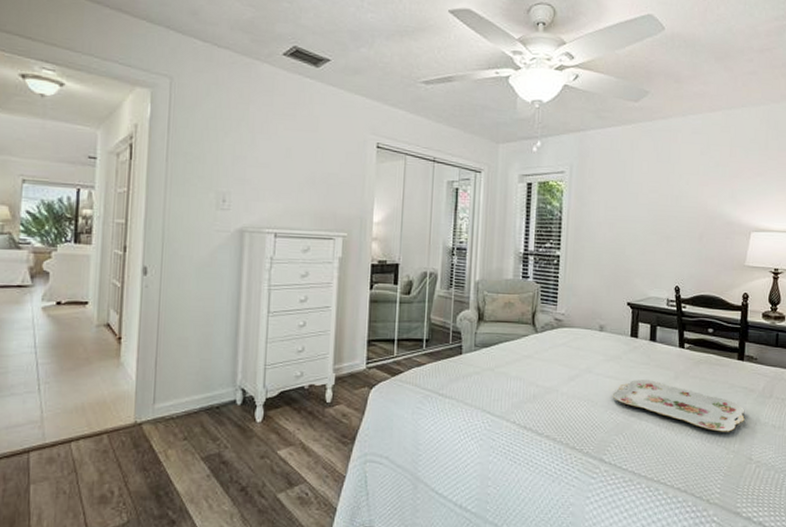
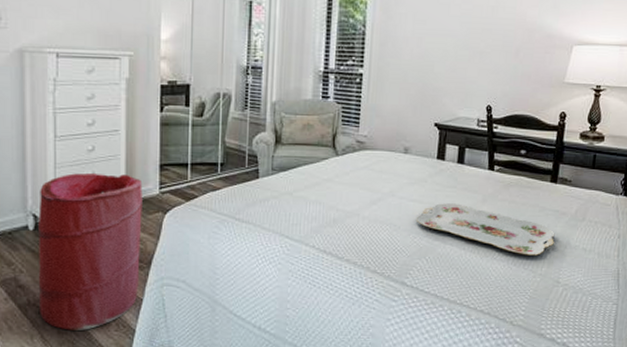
laundry hamper: none [241,348,350,509] -> present [38,173,143,330]

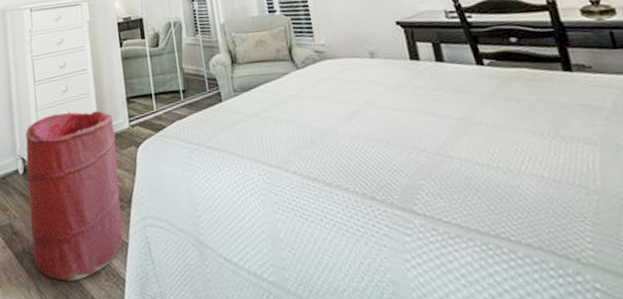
serving tray: present [415,203,555,256] -> none [405,108,599,166]

